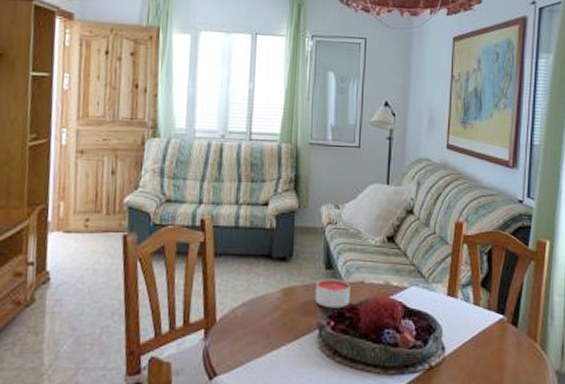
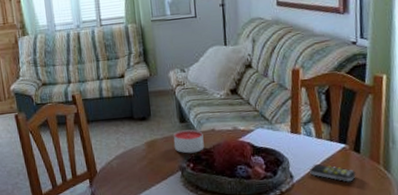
remote control: none [464,336,513,361] -> present [310,164,357,182]

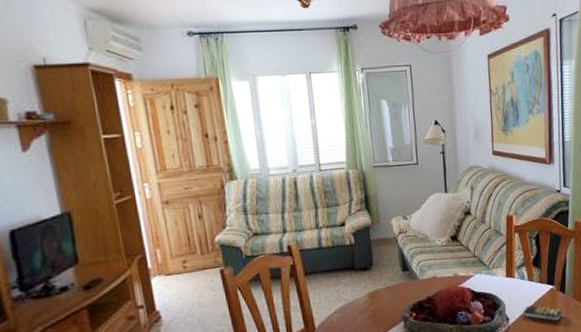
candle: present [174,129,204,154] -> none [396,277,427,303]

